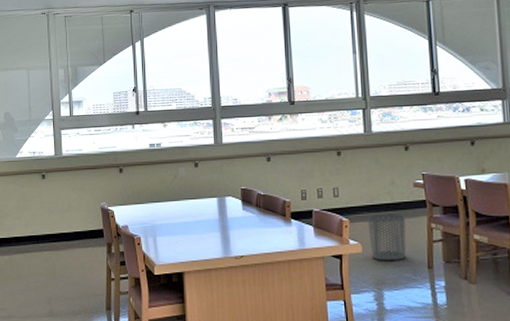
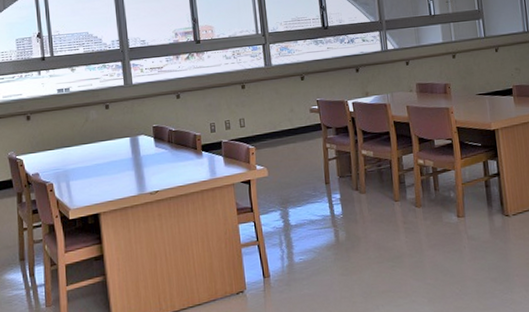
waste bin: present [368,214,407,261] -> none [271,138,307,182]

